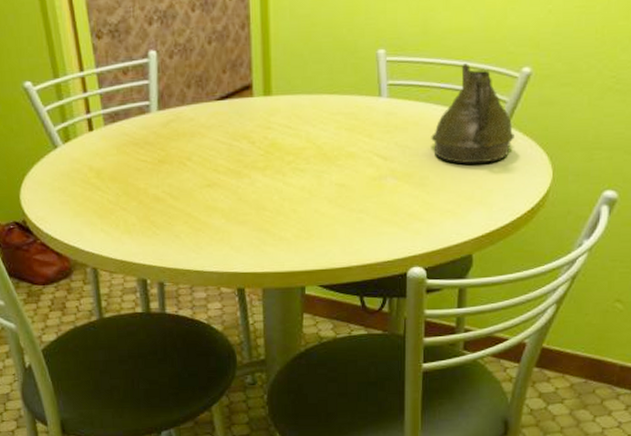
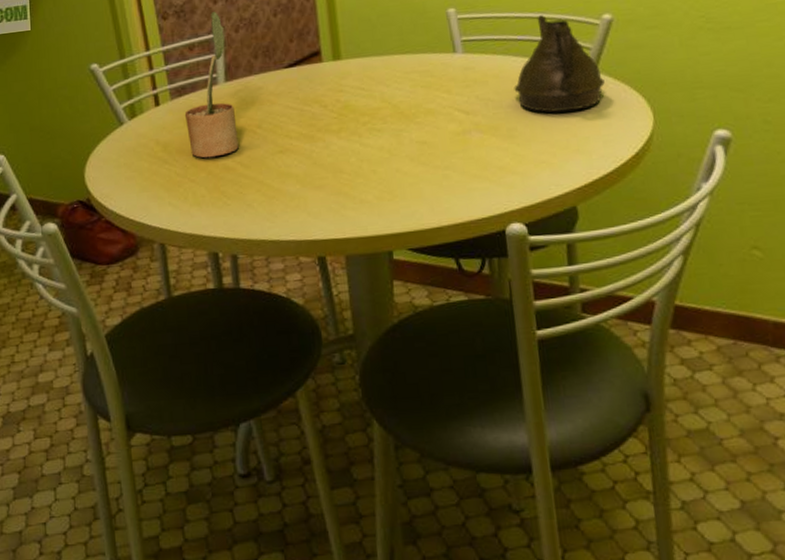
potted plant: none [117,33,169,188] -> present [184,11,239,158]

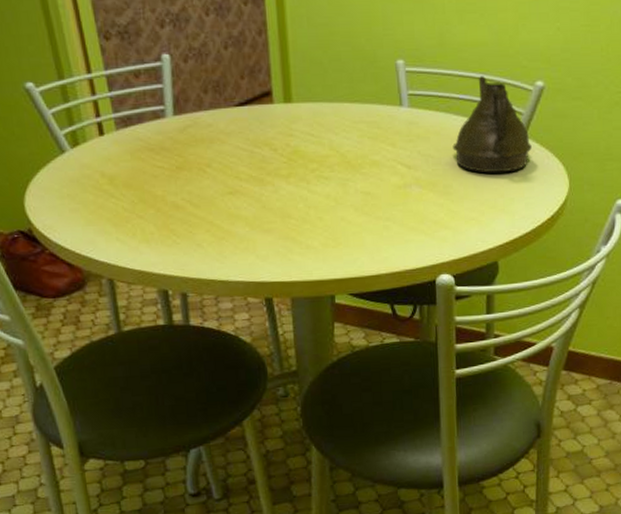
potted plant: present [184,11,239,158] -> none [131,36,188,195]

